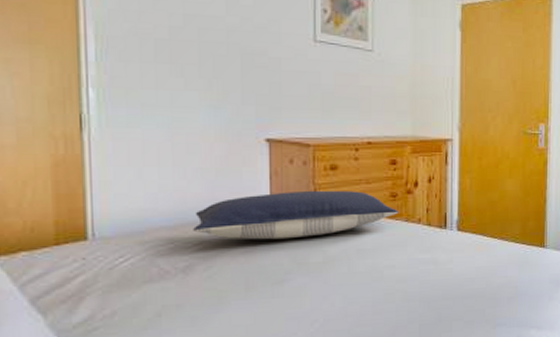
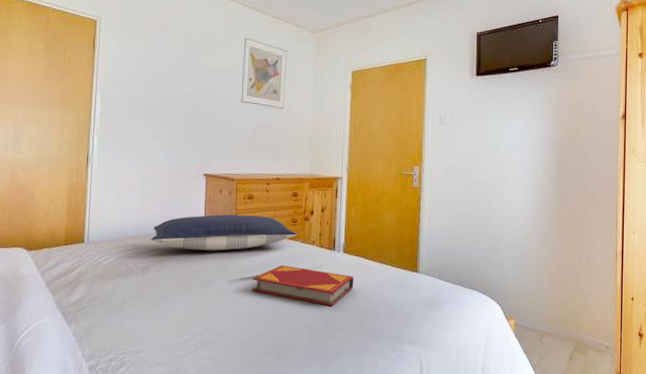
hardback book: none [341,250,471,295] -> present [252,265,354,306]

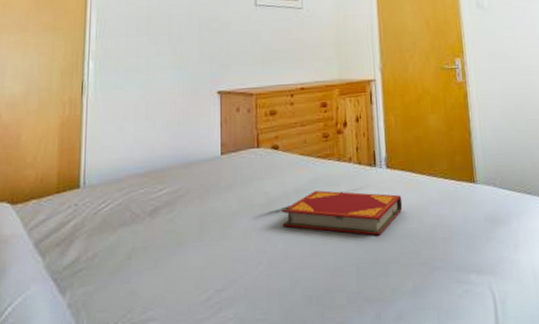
pillow: present [151,214,298,251] -> none [159,133,331,184]

